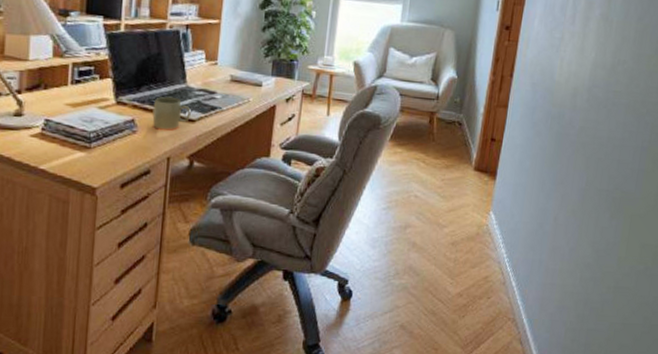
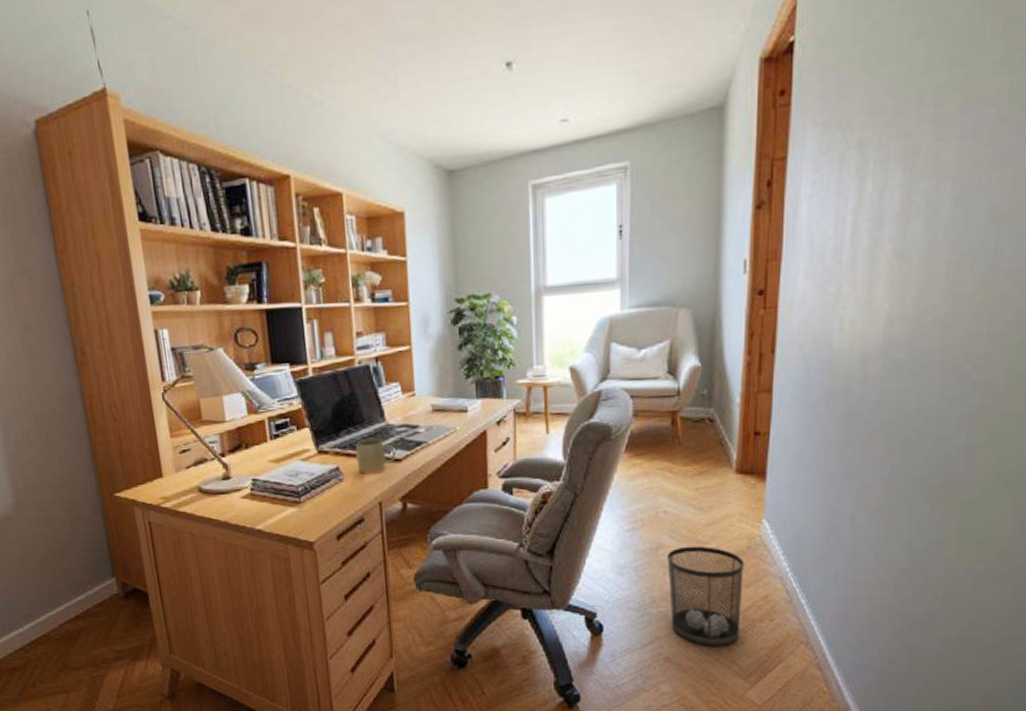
waste bin: none [409,227,473,318] -> present [666,546,744,646]

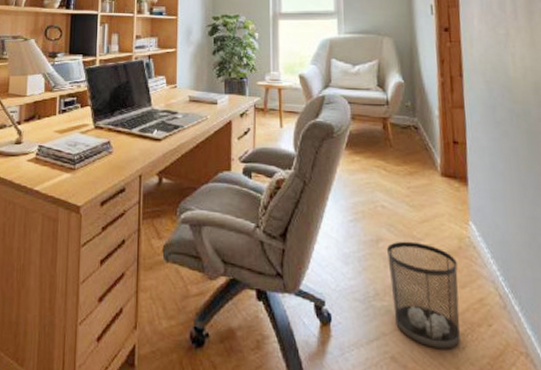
mug: present [355,437,396,474] -> none [125,119,157,150]

